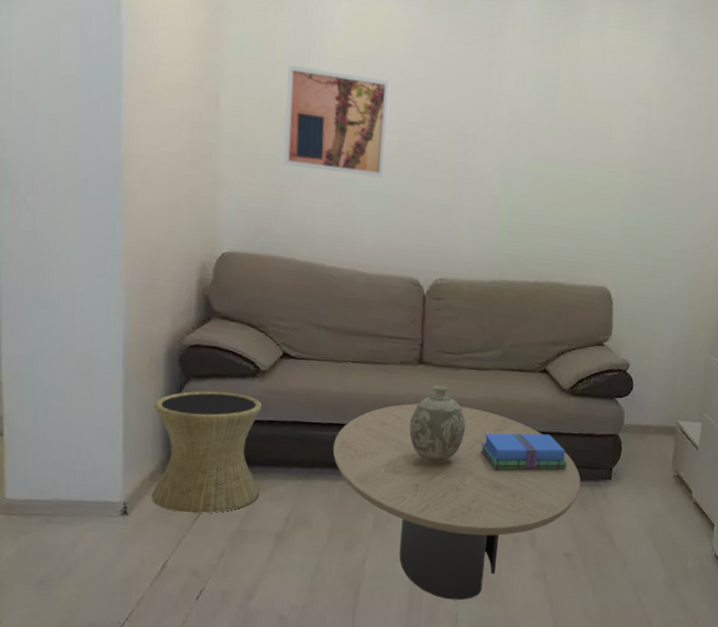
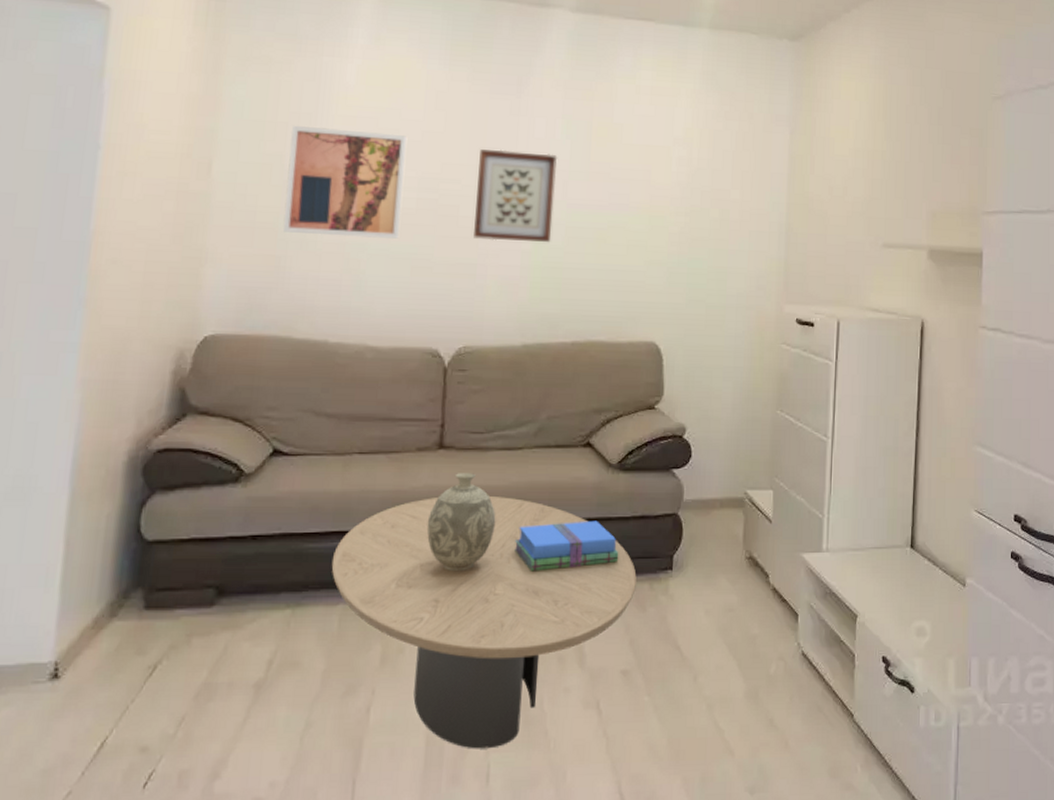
side table: present [151,390,262,514] -> none [92,505,244,668]
wall art: none [449,98,527,191] -> present [474,149,558,243]

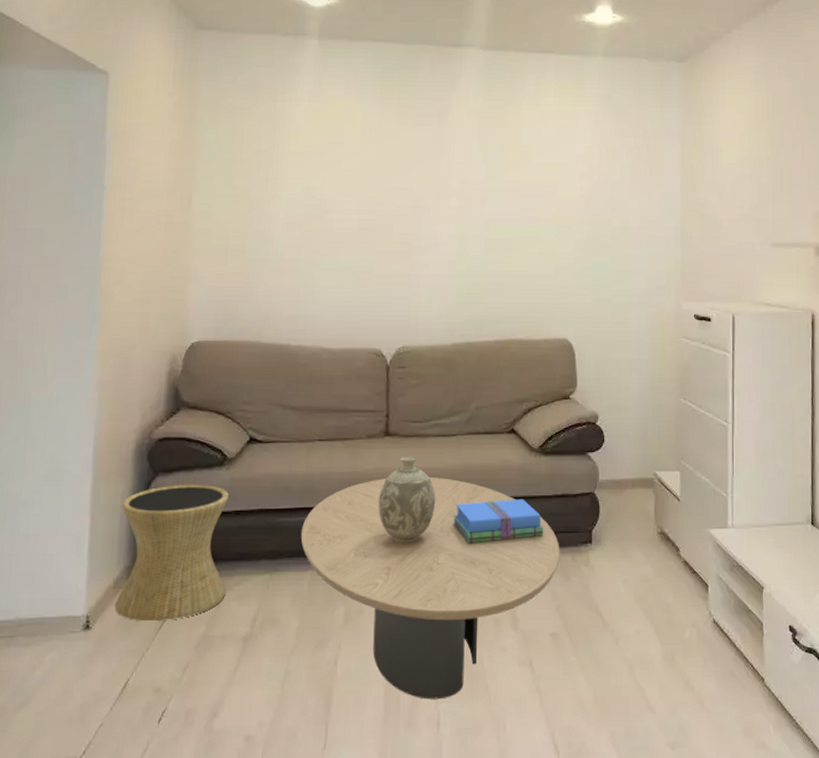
side table: none [92,505,244,668] -> present [115,485,229,622]
wall art: present [282,125,408,239] -> none [250,161,348,255]
wall art: present [474,149,558,243] -> none [407,174,476,254]

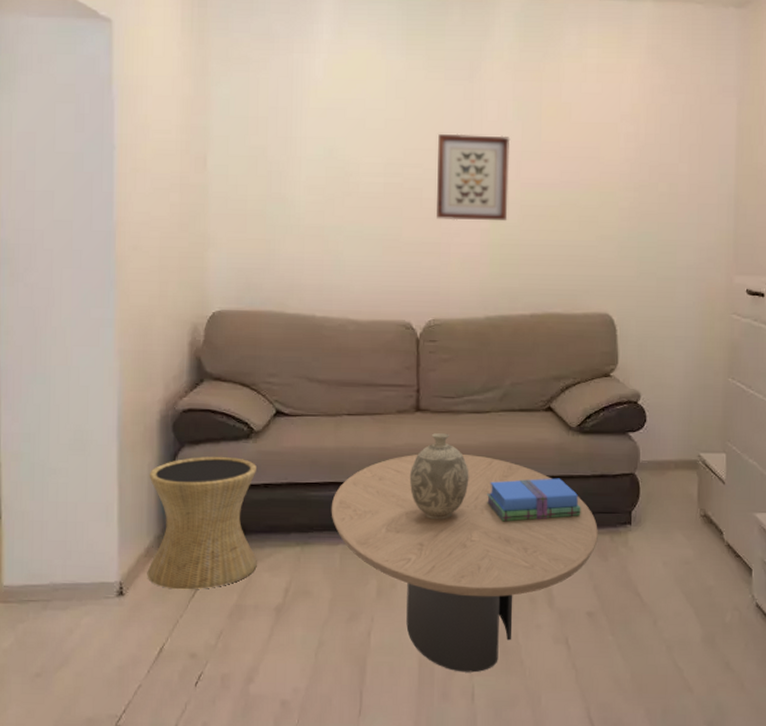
wall art: none [407,174,476,254] -> present [437,133,511,221]

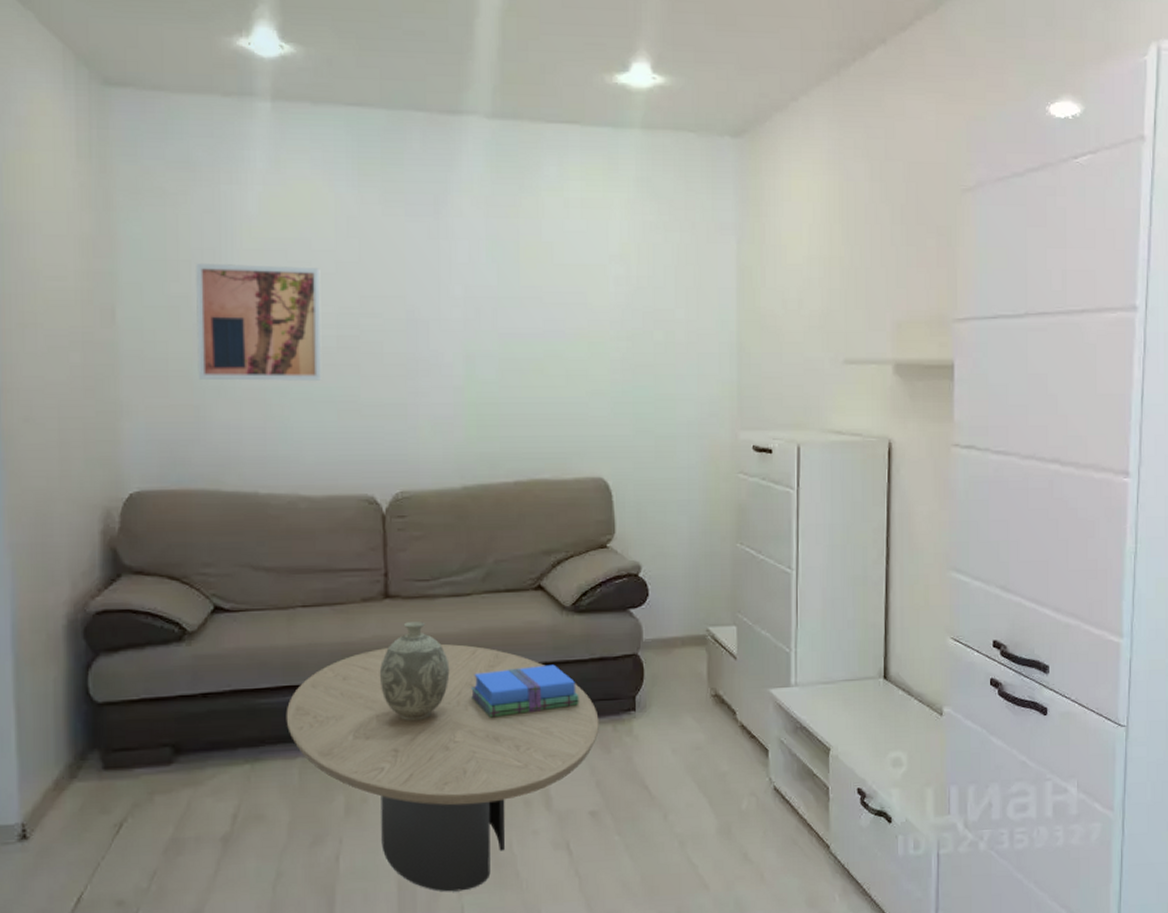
side table: present [147,457,257,590] -> none [55,664,197,827]
wall art: none [270,119,373,221] -> present [196,262,322,381]
wall art: present [437,133,511,221] -> none [400,278,485,378]

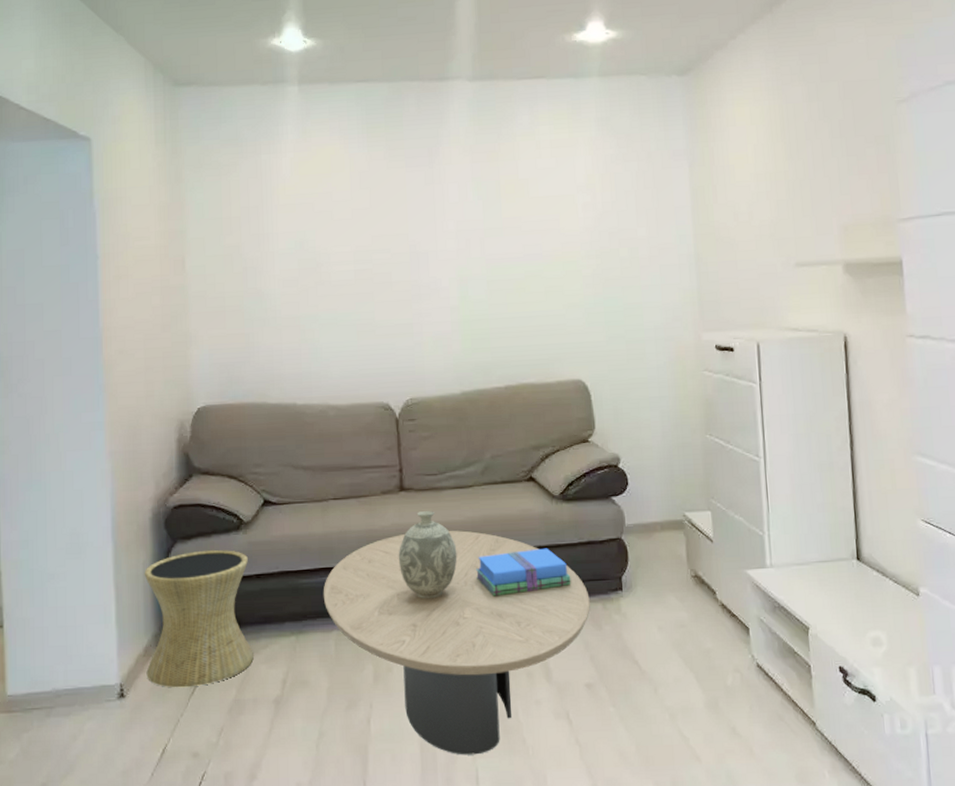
side table: none [55,664,197,827] -> present [144,550,254,688]
wall art: present [196,262,322,381] -> none [244,215,344,312]

